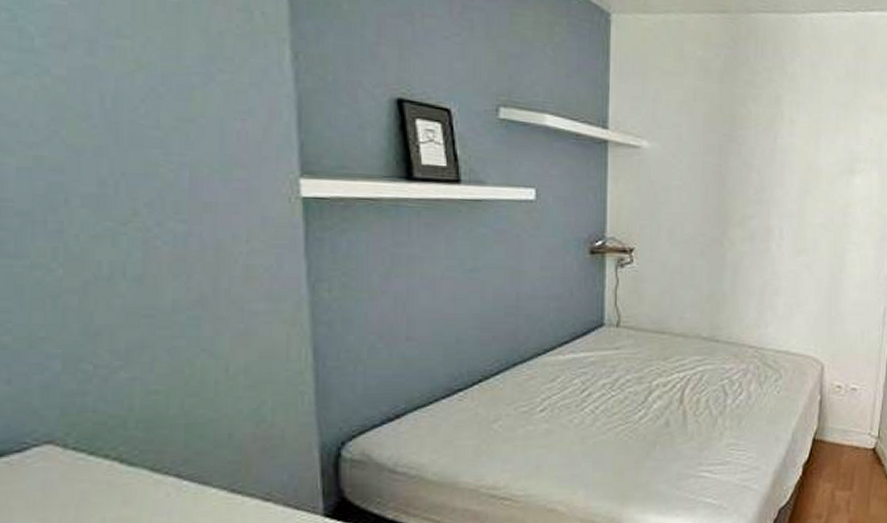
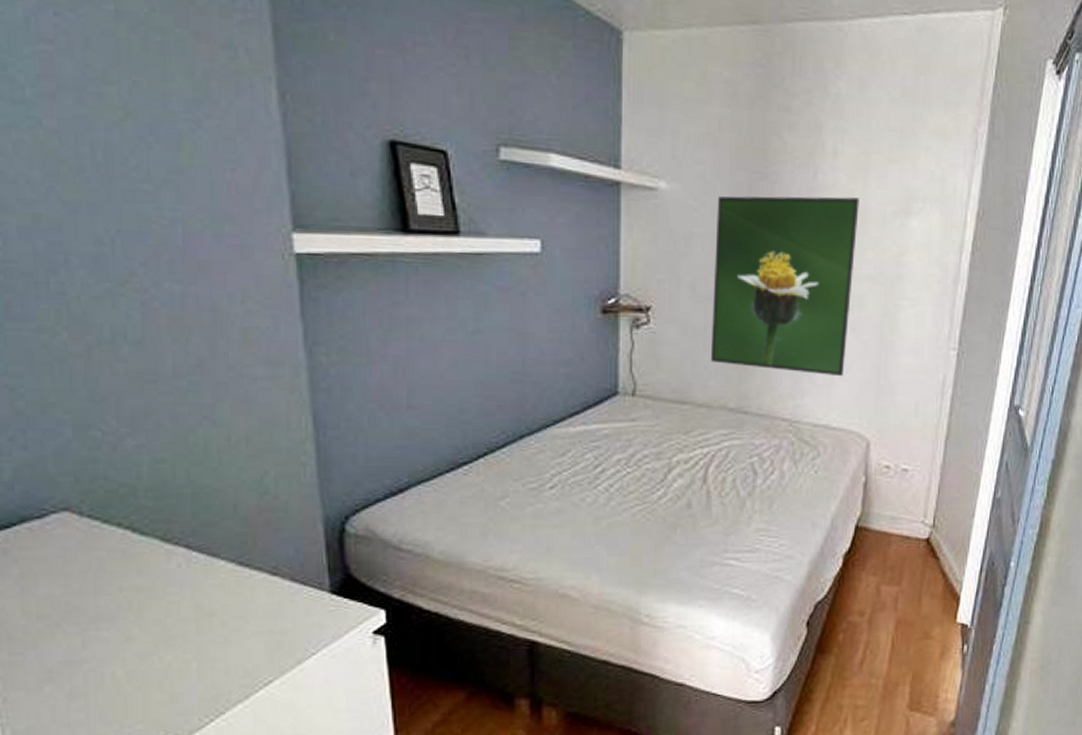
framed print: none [686,154,812,309] -> present [710,196,859,377]

